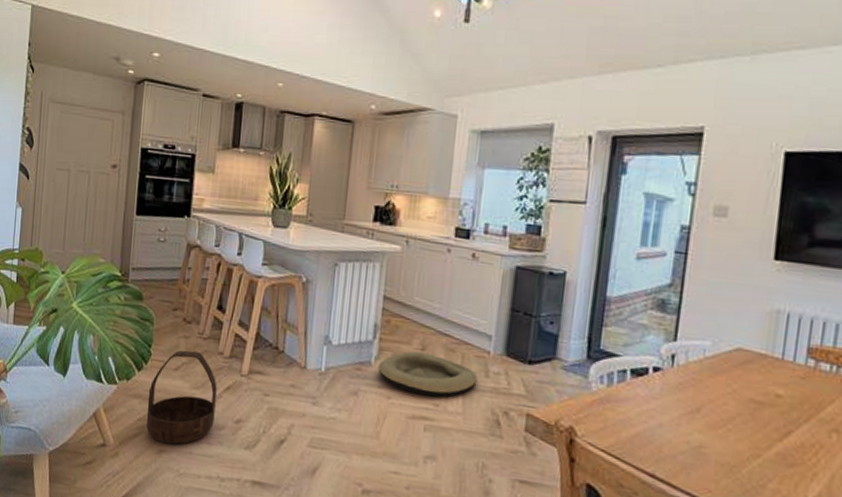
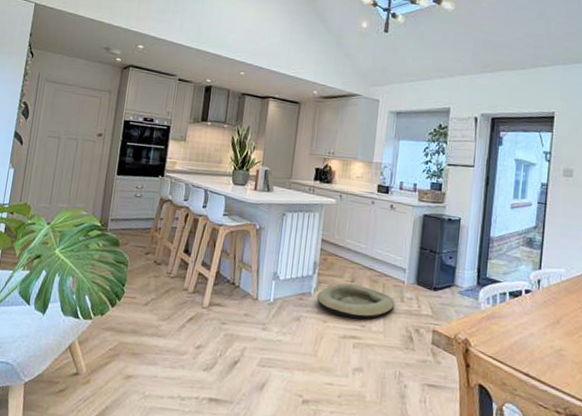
basket: present [146,350,217,446] -> none [116,288,182,371]
books: none [298,203,323,237] -> present [253,165,274,192]

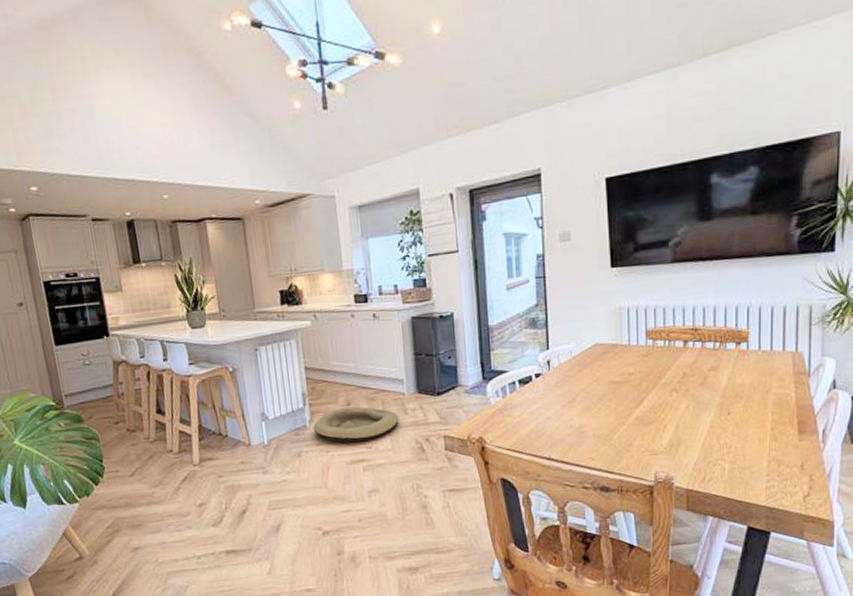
books: present [253,165,274,192] -> none [212,300,238,330]

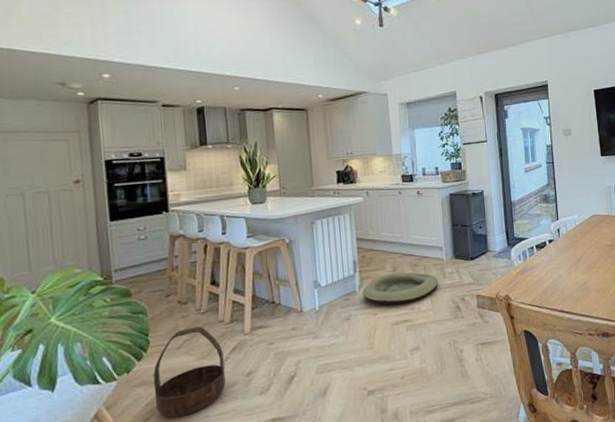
basket: none [110,455,179,542] -> present [153,326,226,418]

